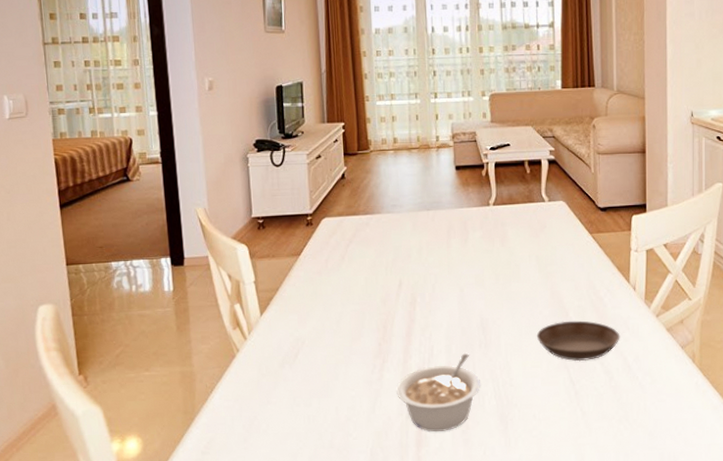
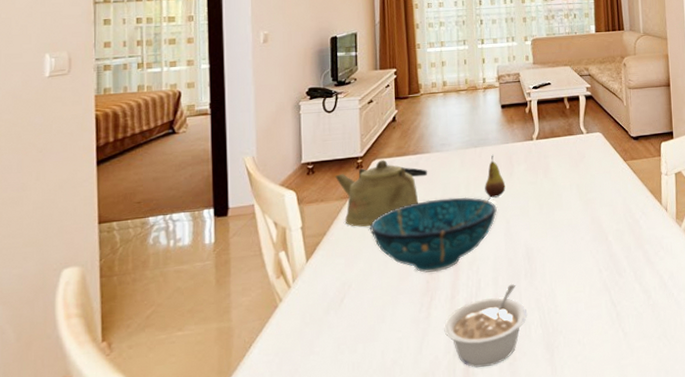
kettle: none [285,218,379,286] -> present [335,160,428,227]
decorative bowl: none [321,261,450,336] -> present [369,197,497,273]
fruit: none [438,218,460,264] -> present [485,154,506,198]
saucer: present [536,320,620,362] -> none [579,243,656,283]

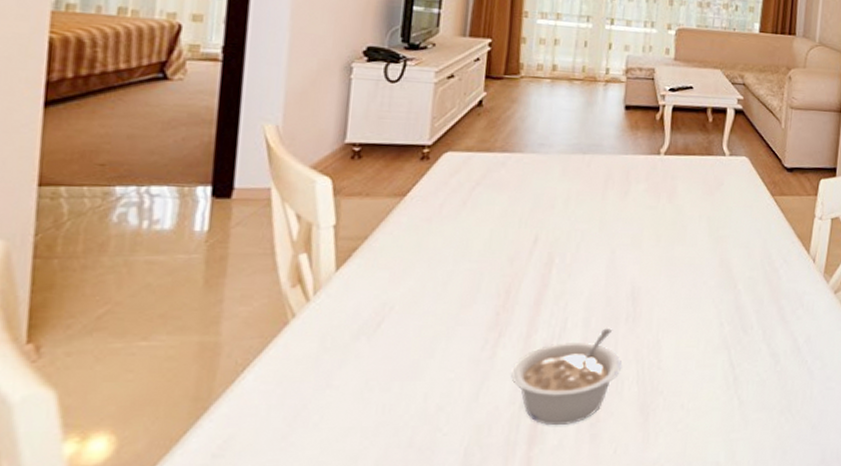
kettle: present [335,160,428,227] -> none [389,153,517,236]
decorative bowl: present [369,197,497,273] -> none [428,211,601,303]
fruit: present [485,154,506,198] -> none [589,165,617,220]

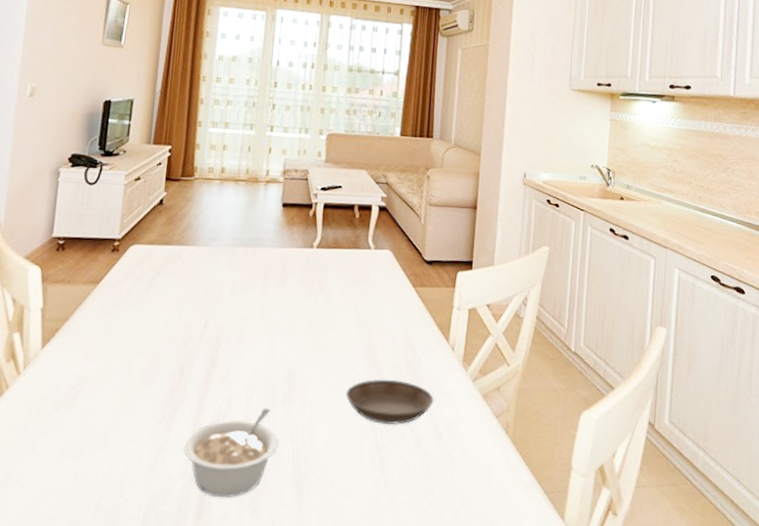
saucer: none [696,293,793,342] -> present [345,378,434,425]

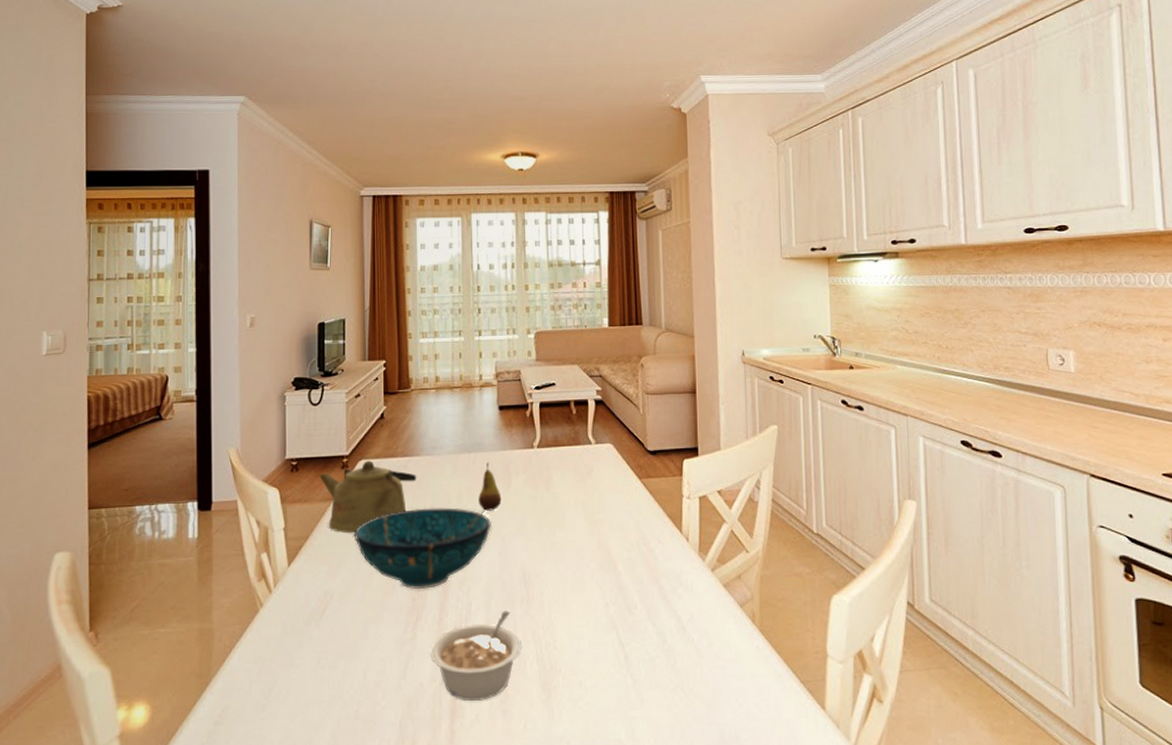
kettle: none [86,246,191,319] -> present [319,460,417,534]
decorative bowl: none [116,298,262,382] -> present [353,507,491,590]
fruit: none [251,257,275,307] -> present [478,461,502,511]
saucer: present [345,378,434,425] -> none [582,574,673,621]

